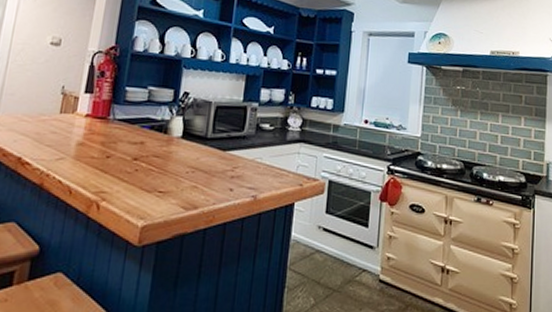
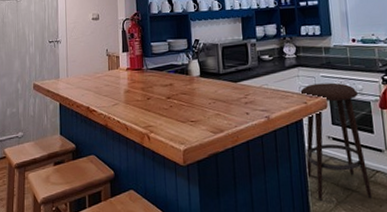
stool: none [287,164,360,301] -> present [300,82,372,201]

